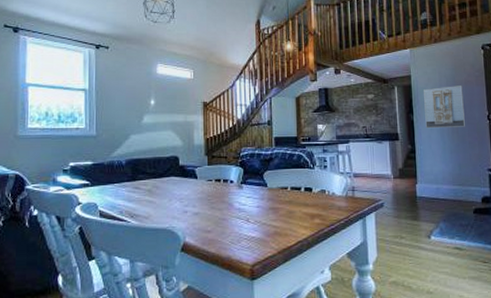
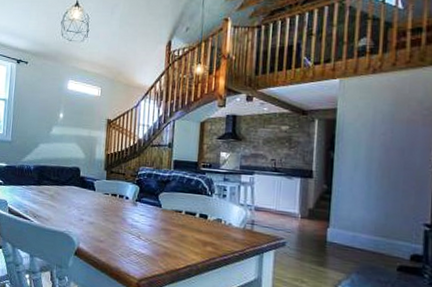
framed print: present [424,86,465,129] -> none [348,124,403,172]

